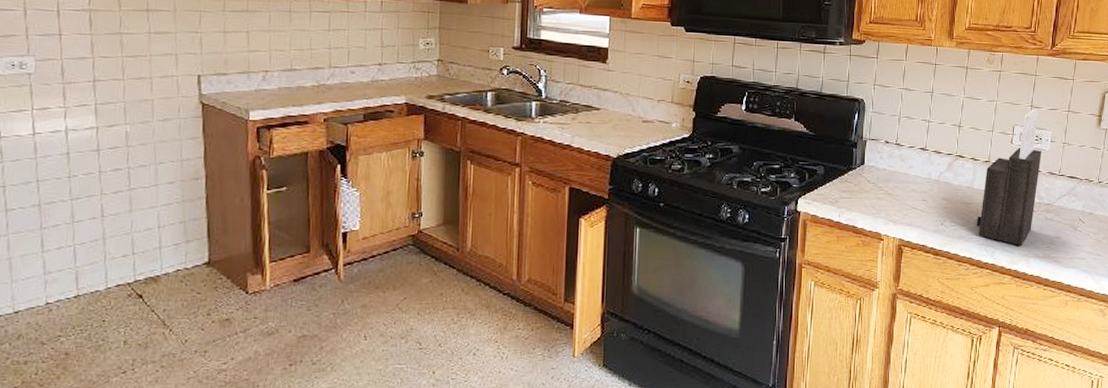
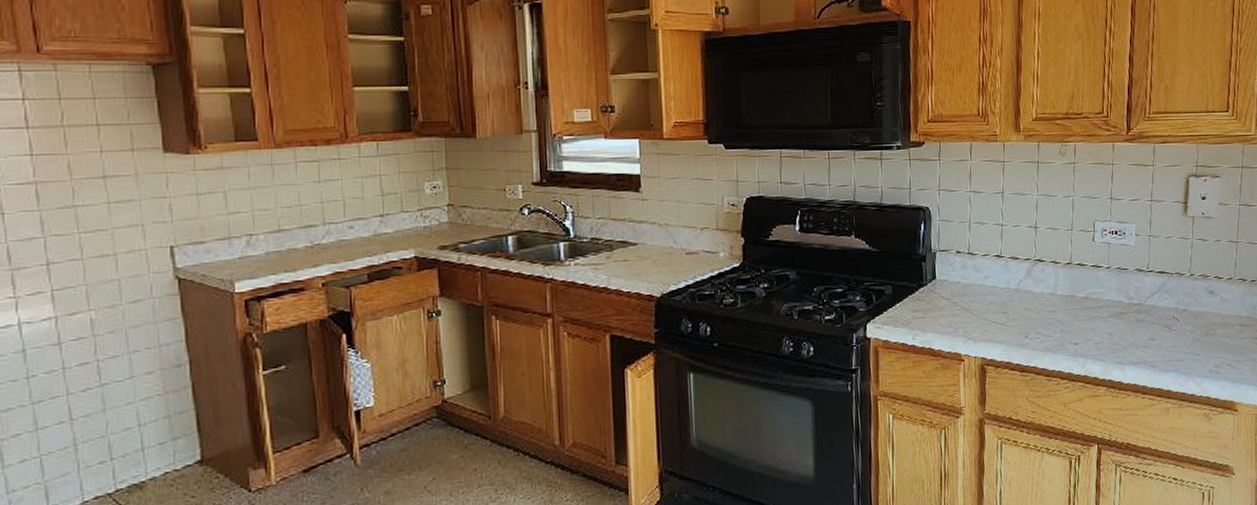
knife block: present [976,109,1042,247] -> none [1063,201,1127,354]

